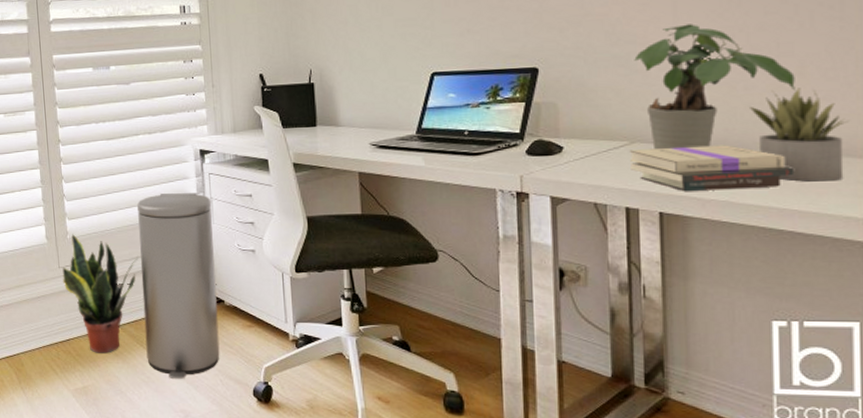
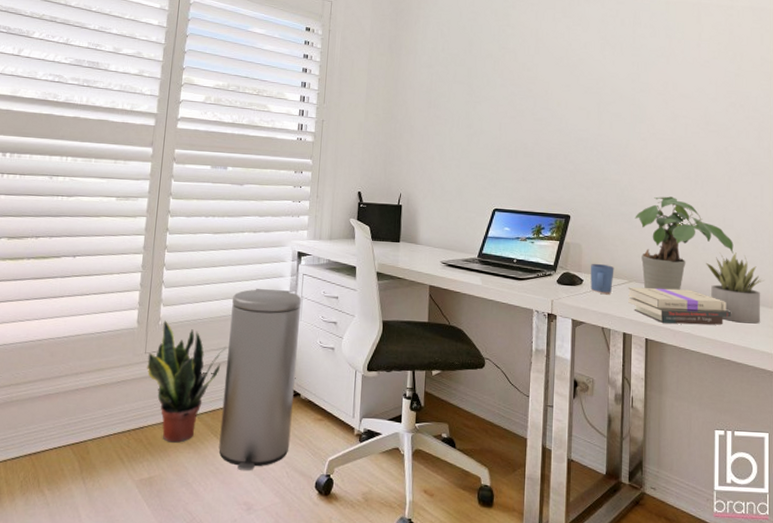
mug: none [573,124,608,162] -> present [590,263,614,294]

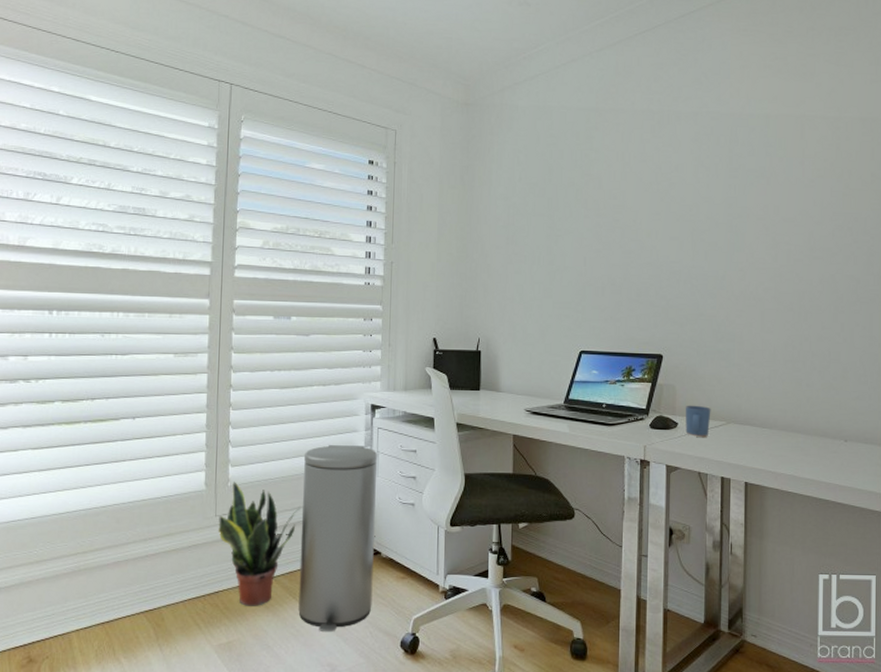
books: present [628,287,732,325] -> none [726,428,838,466]
potted plant: present [635,196,734,290] -> none [733,330,840,431]
succulent plant: present [706,252,764,324] -> none [810,388,873,463]

